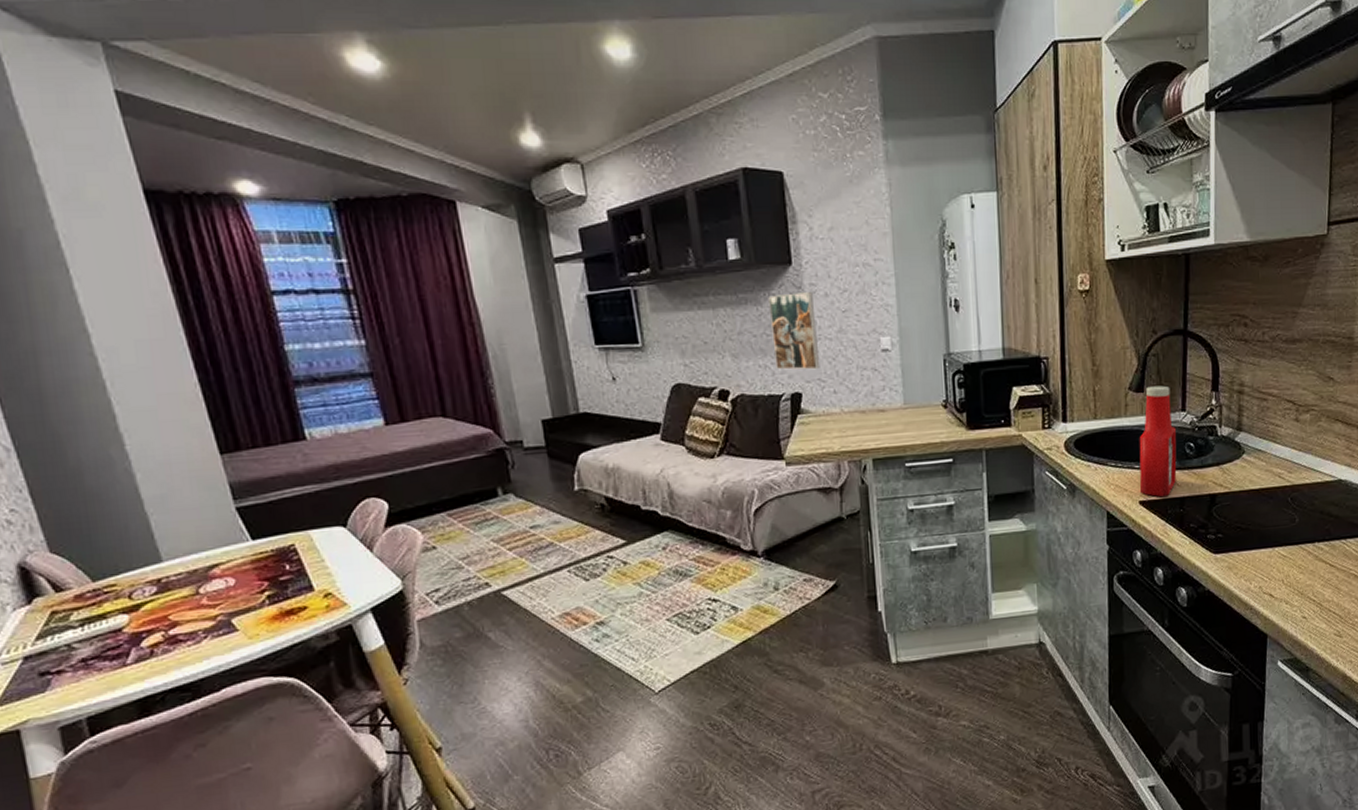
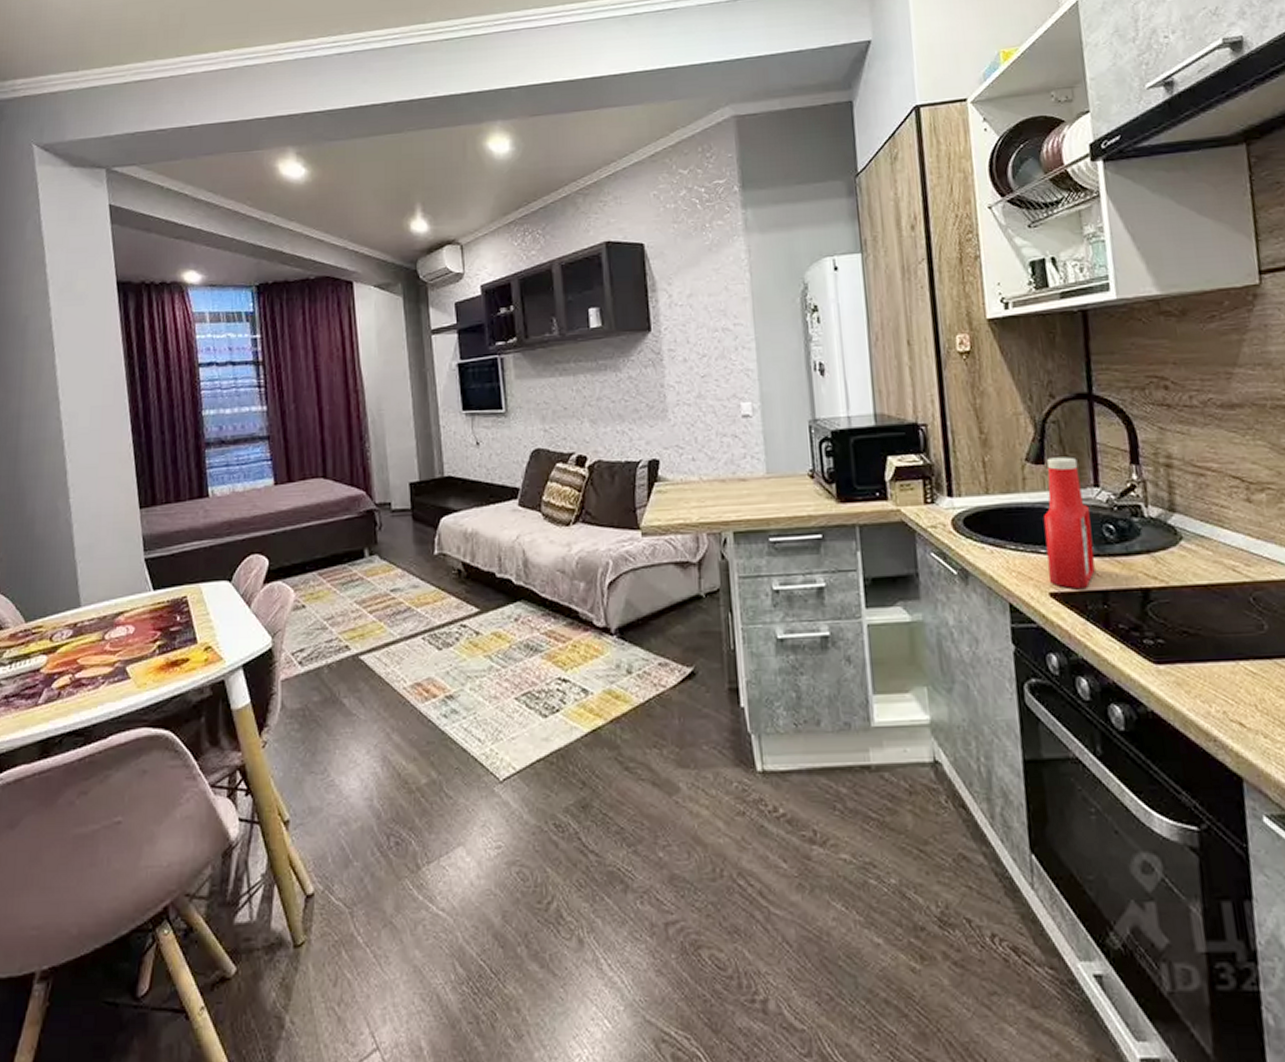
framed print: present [768,292,820,370] -> none [627,358,679,436]

